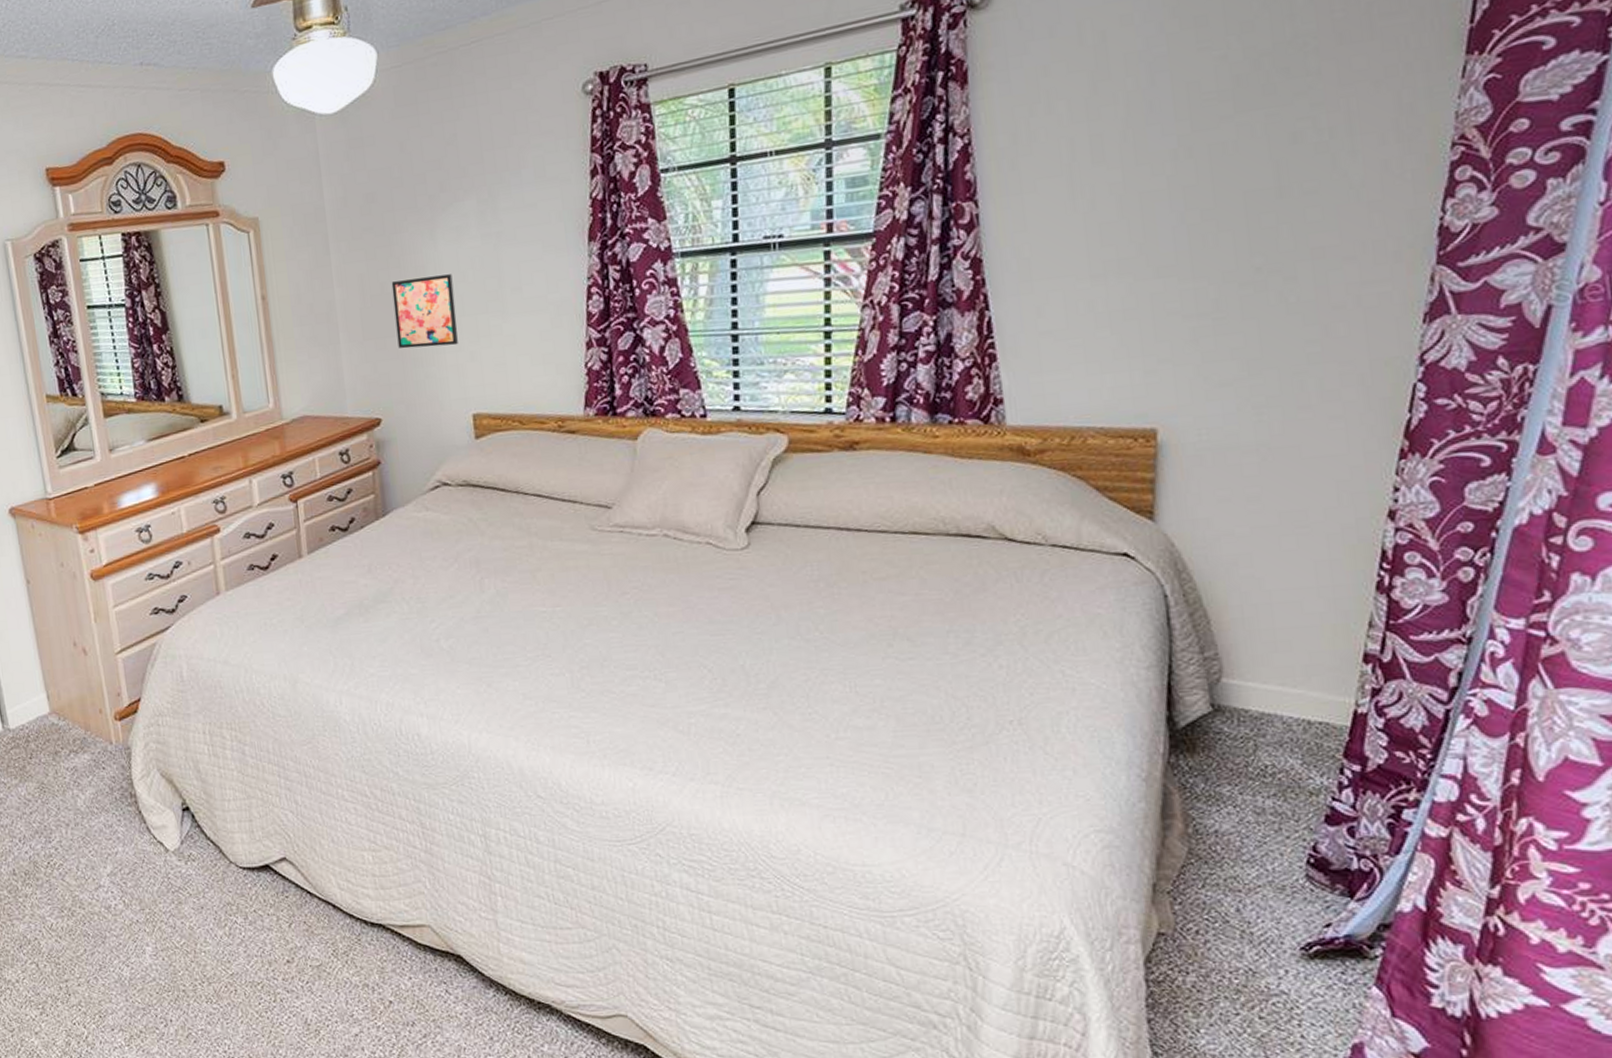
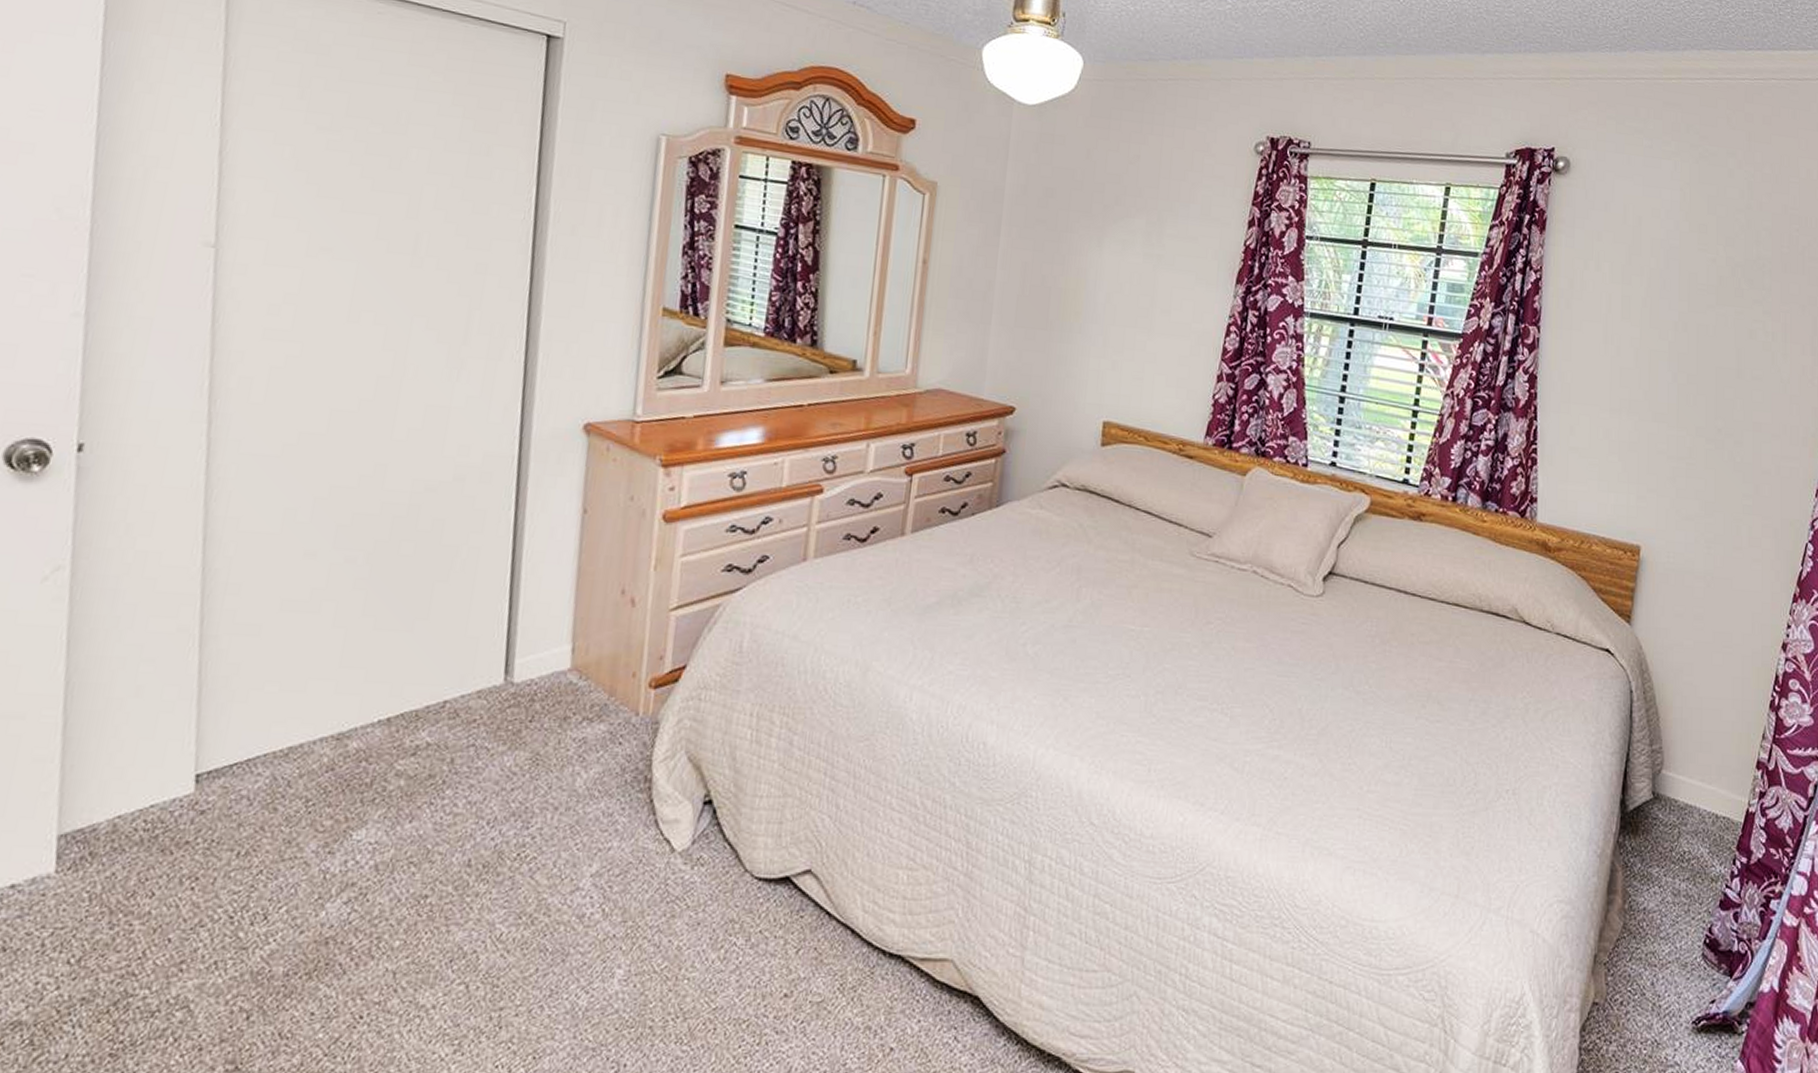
wall art: present [391,274,458,349] -> none [1046,277,1110,352]

